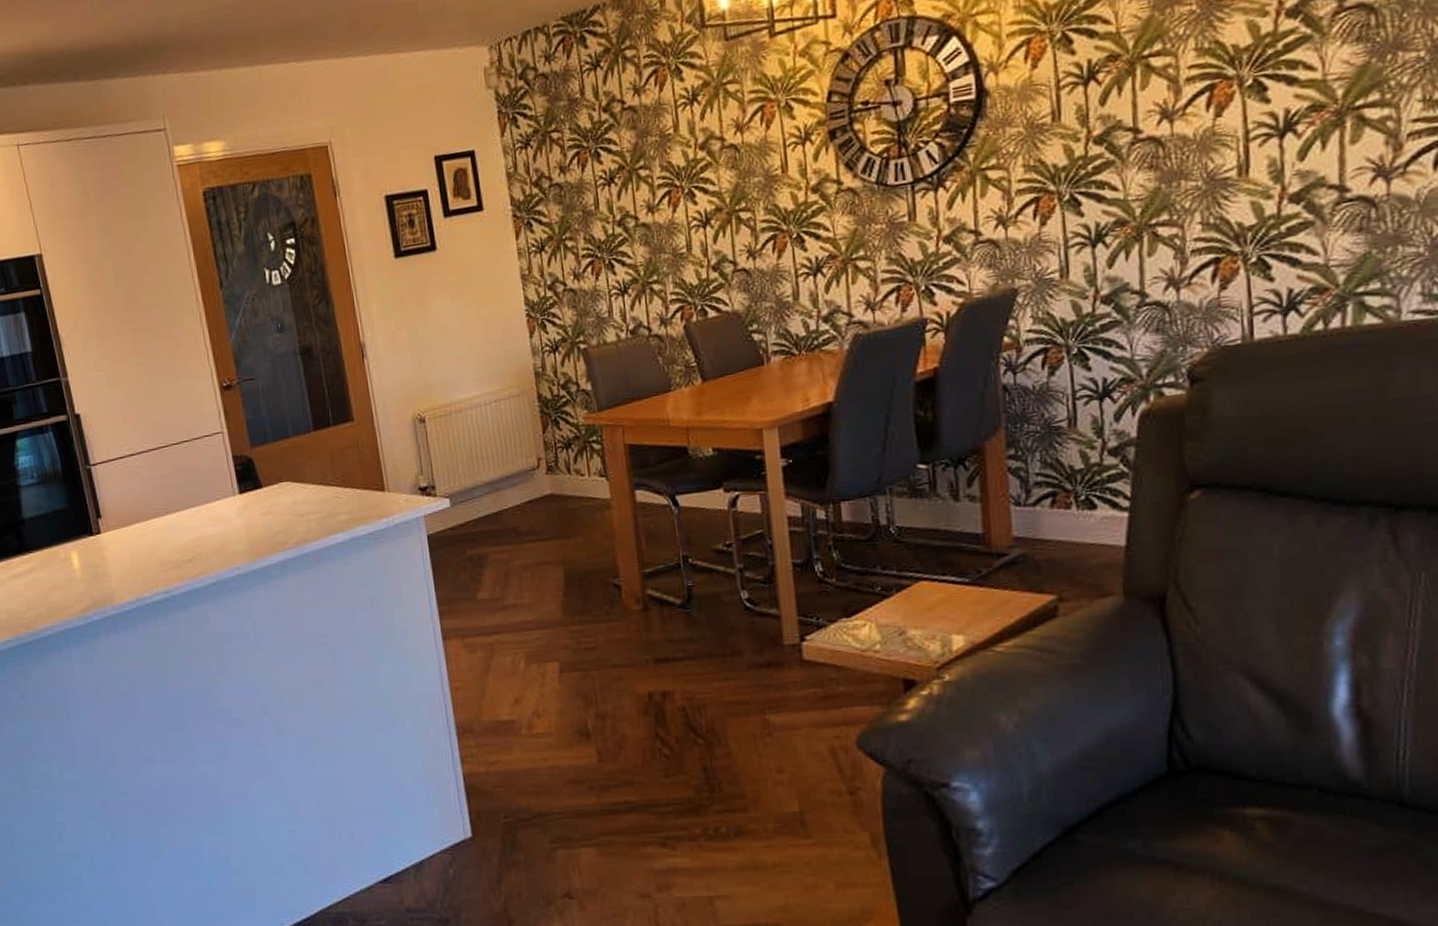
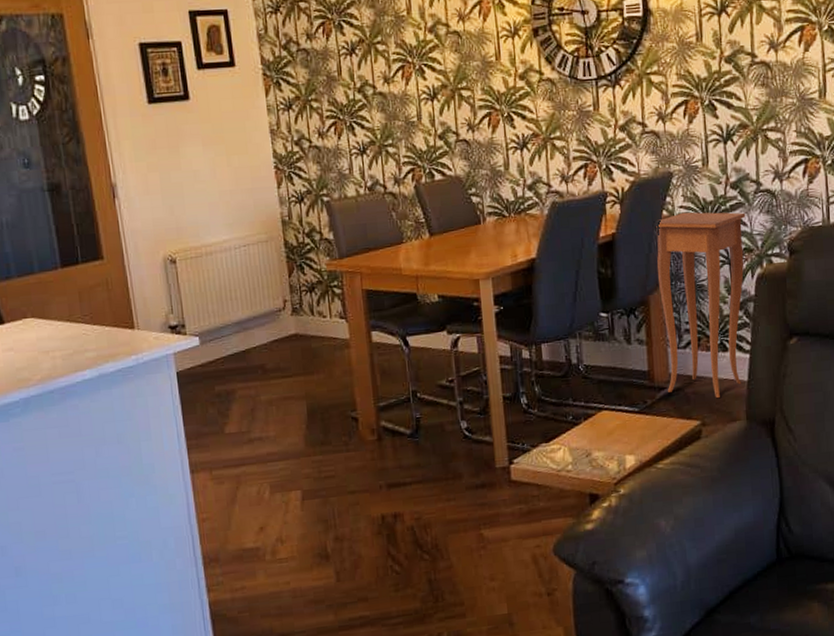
side table: none [994,333,1124,568] -> present [656,212,746,399]

